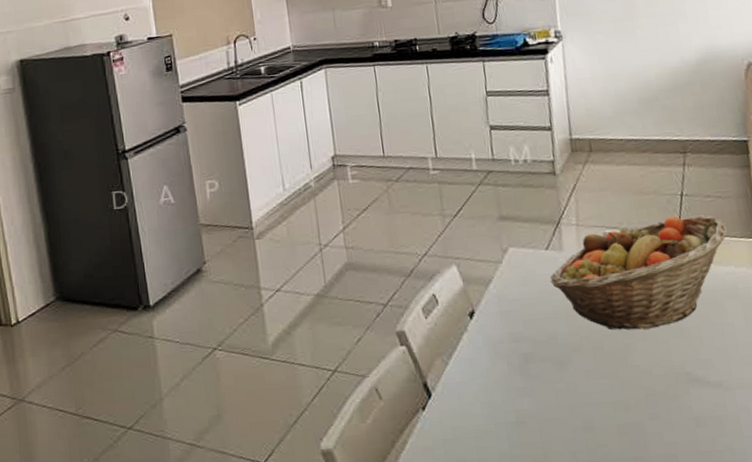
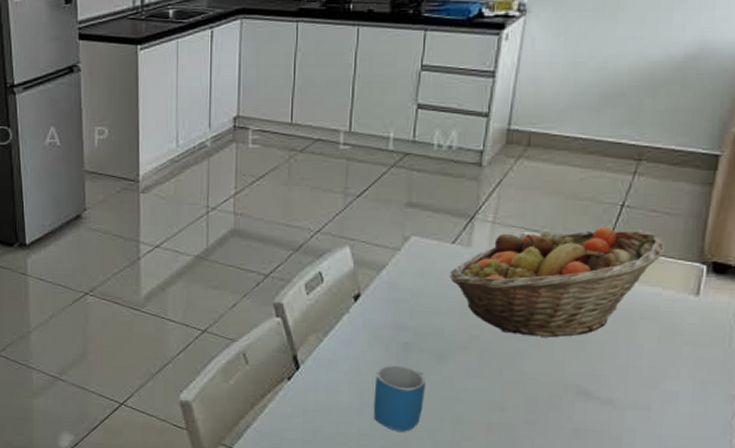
mug: none [504,377,555,449] -> present [373,364,426,433]

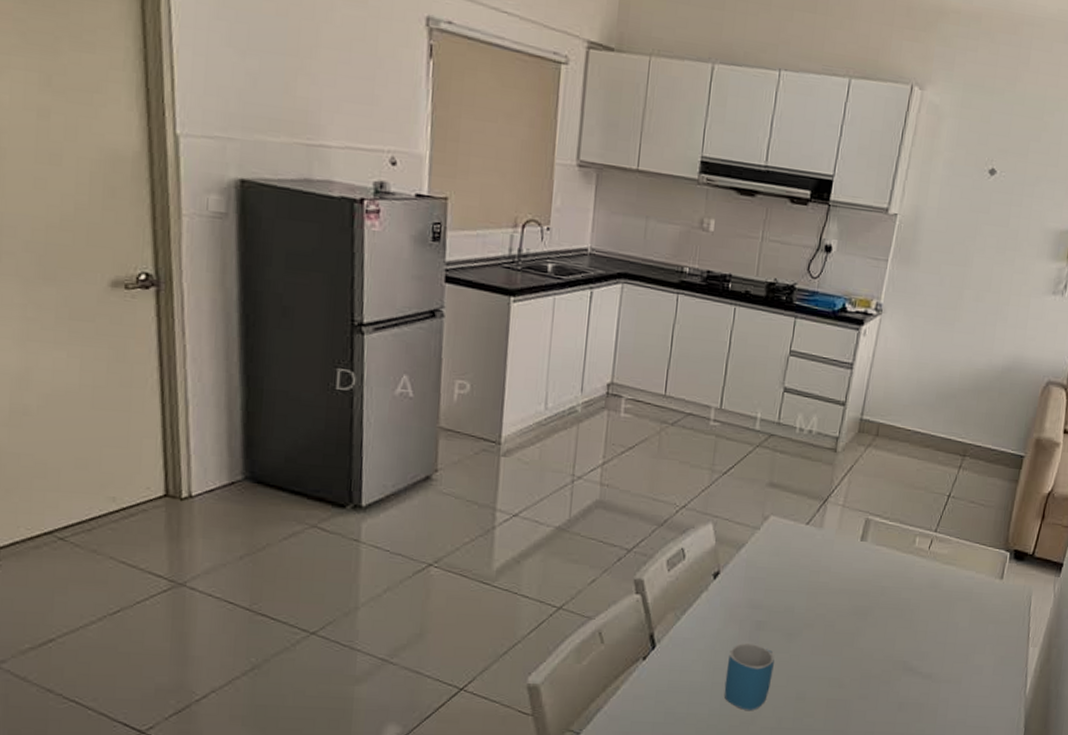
fruit basket: present [449,226,666,338] -> none [802,514,981,617]

